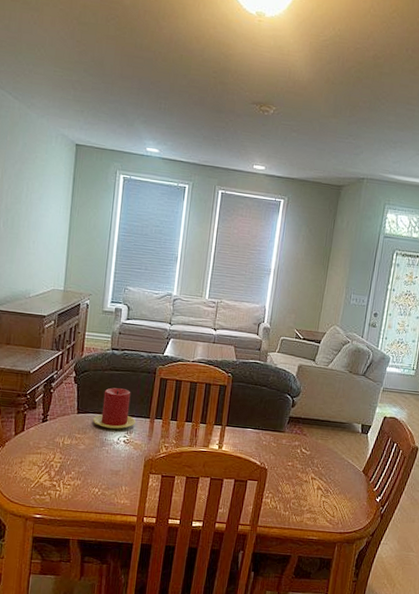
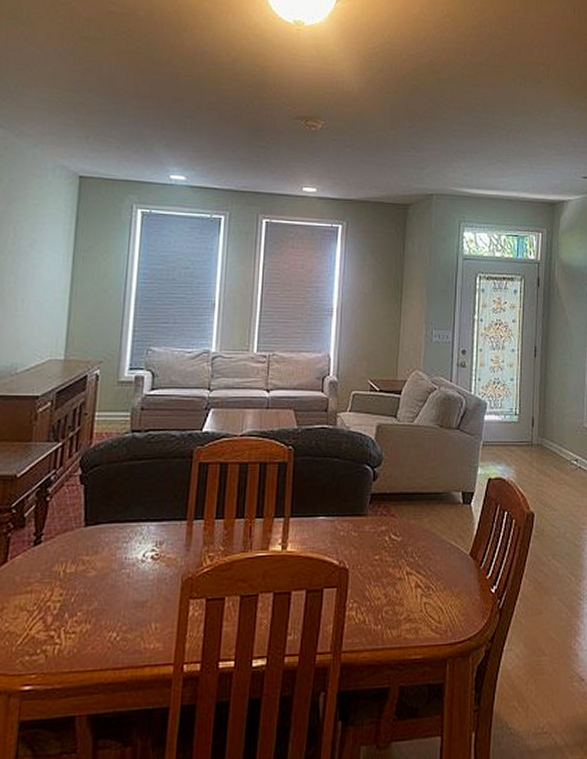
candle: present [92,387,136,430] -> none [107,483,168,543]

